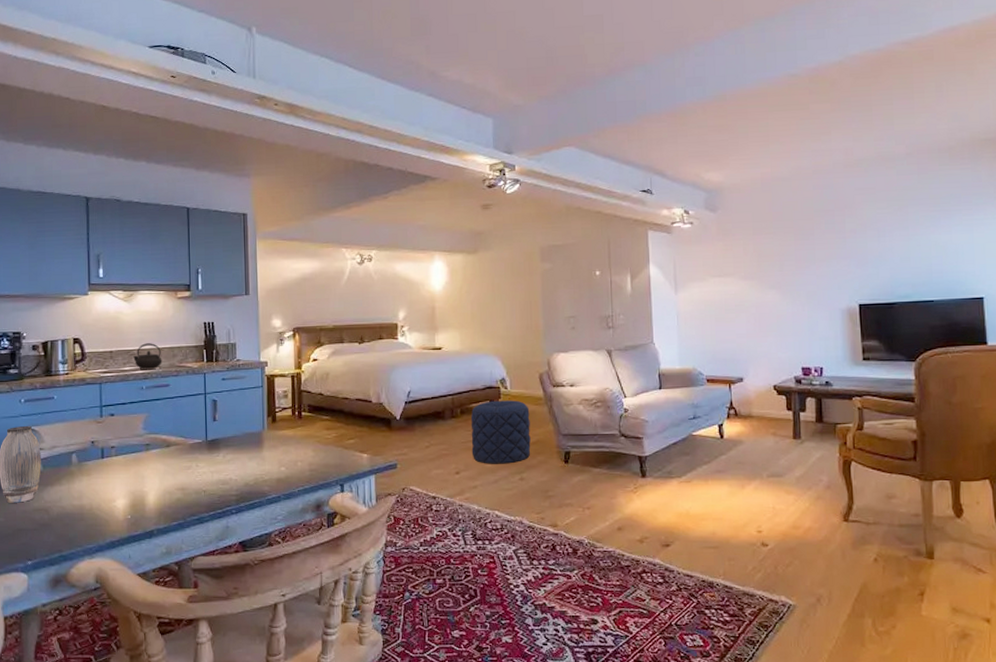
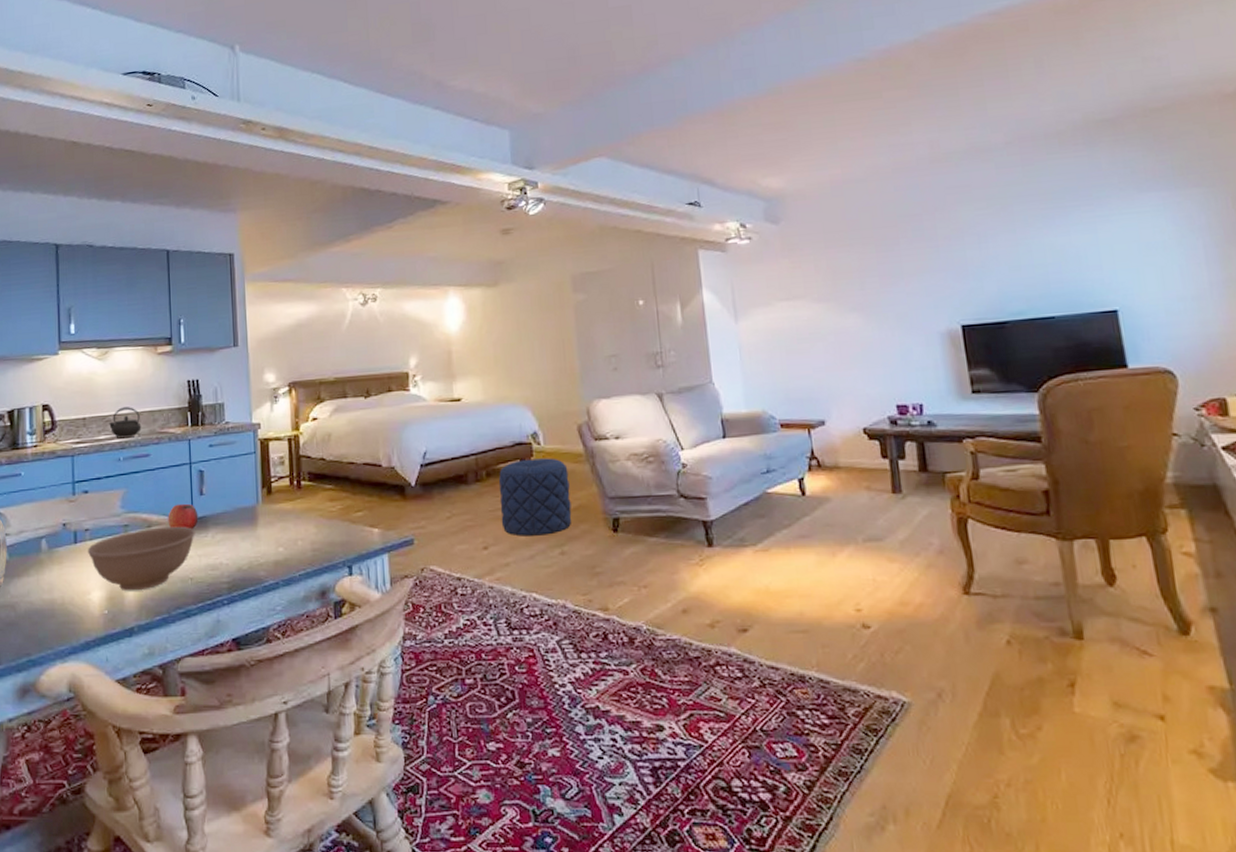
bowl: none [113,446,209,500] -> present [87,526,195,591]
fruit: none [184,427,212,450] -> present [168,503,199,530]

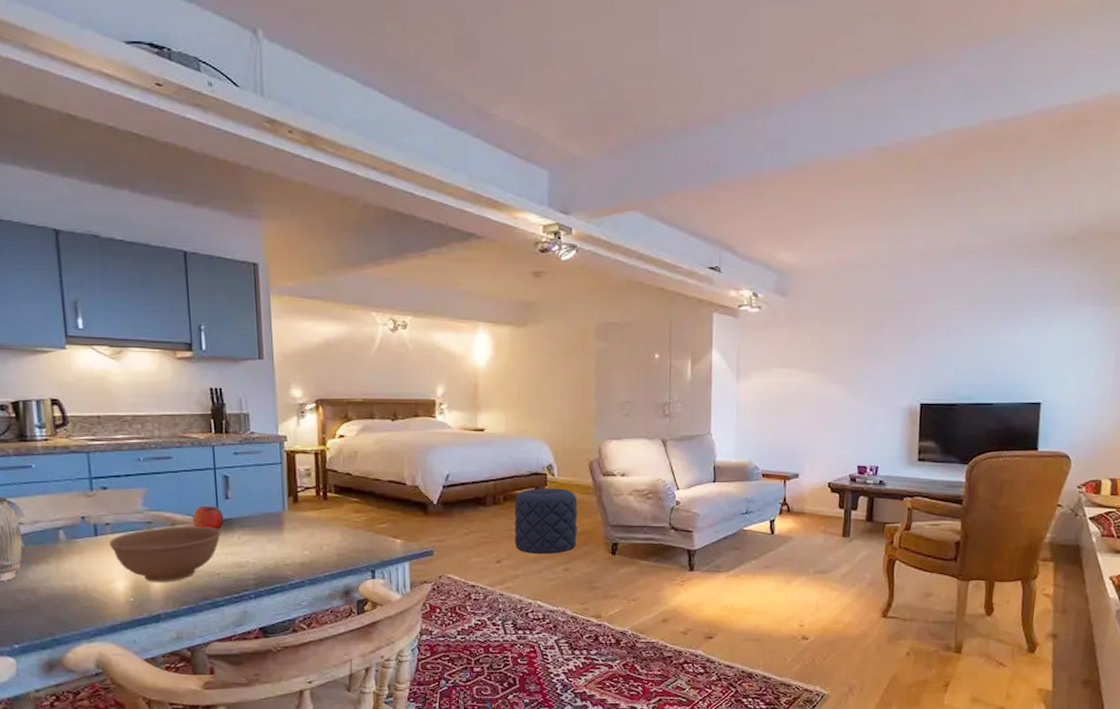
kettle: present [109,407,142,439] -> none [126,409,162,439]

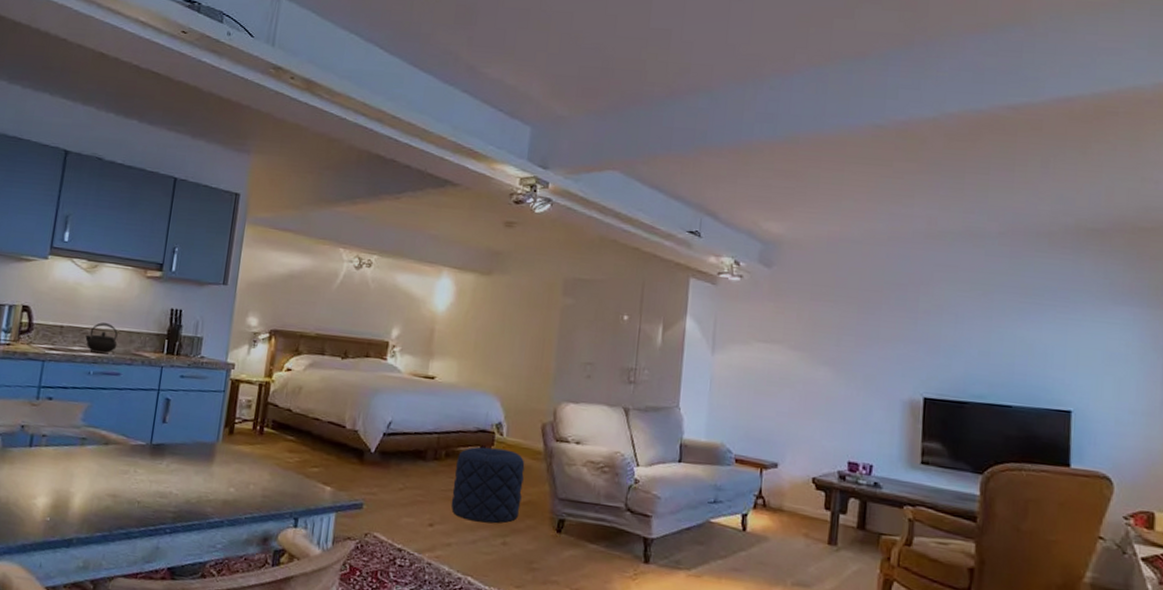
bowl: present [109,526,221,582] -> none [40,445,151,504]
kettle: none [126,409,162,439] -> present [85,322,118,354]
fruit: present [192,505,224,530] -> none [125,427,158,455]

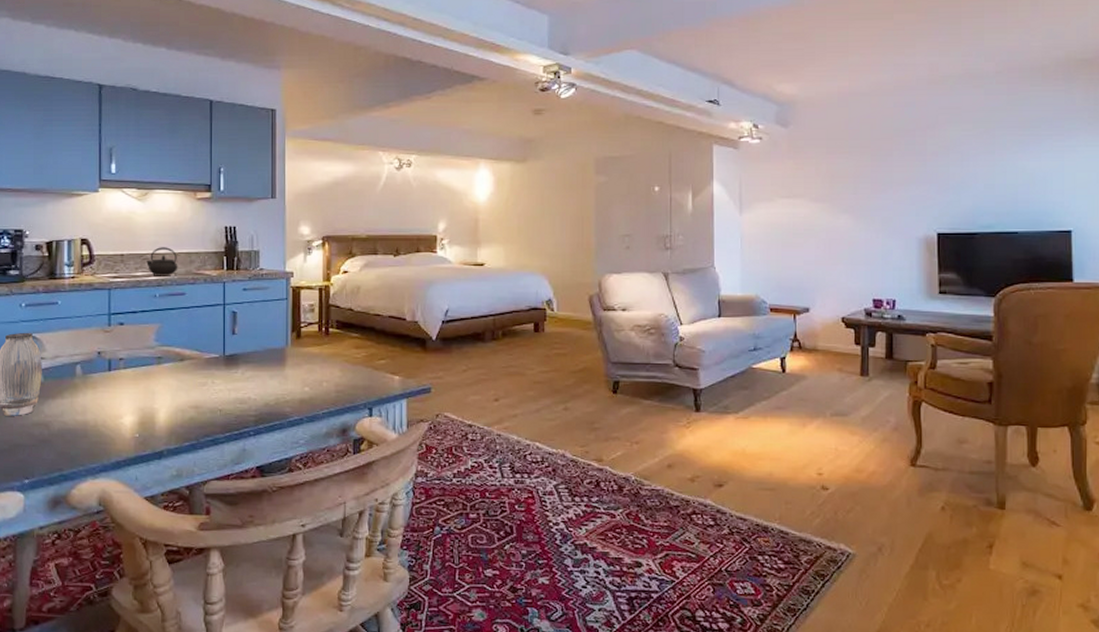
pouf: present [451,446,525,524] -> none [512,323,577,392]

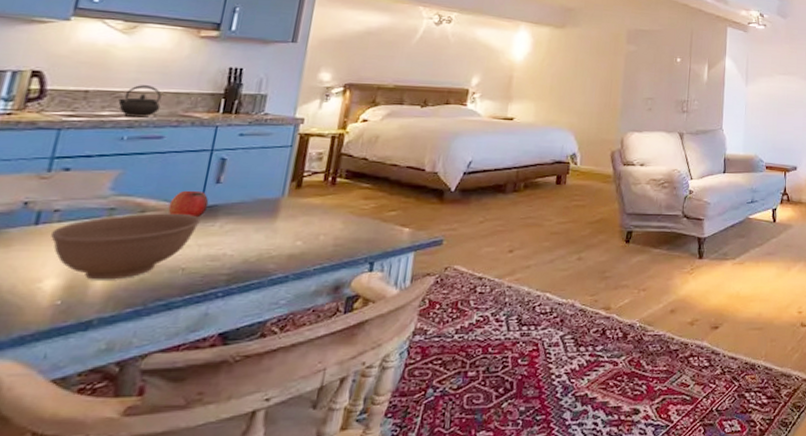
bowl: none [120,361,226,418] -> present [50,213,201,280]
fruit: none [200,341,230,365] -> present [168,190,209,218]

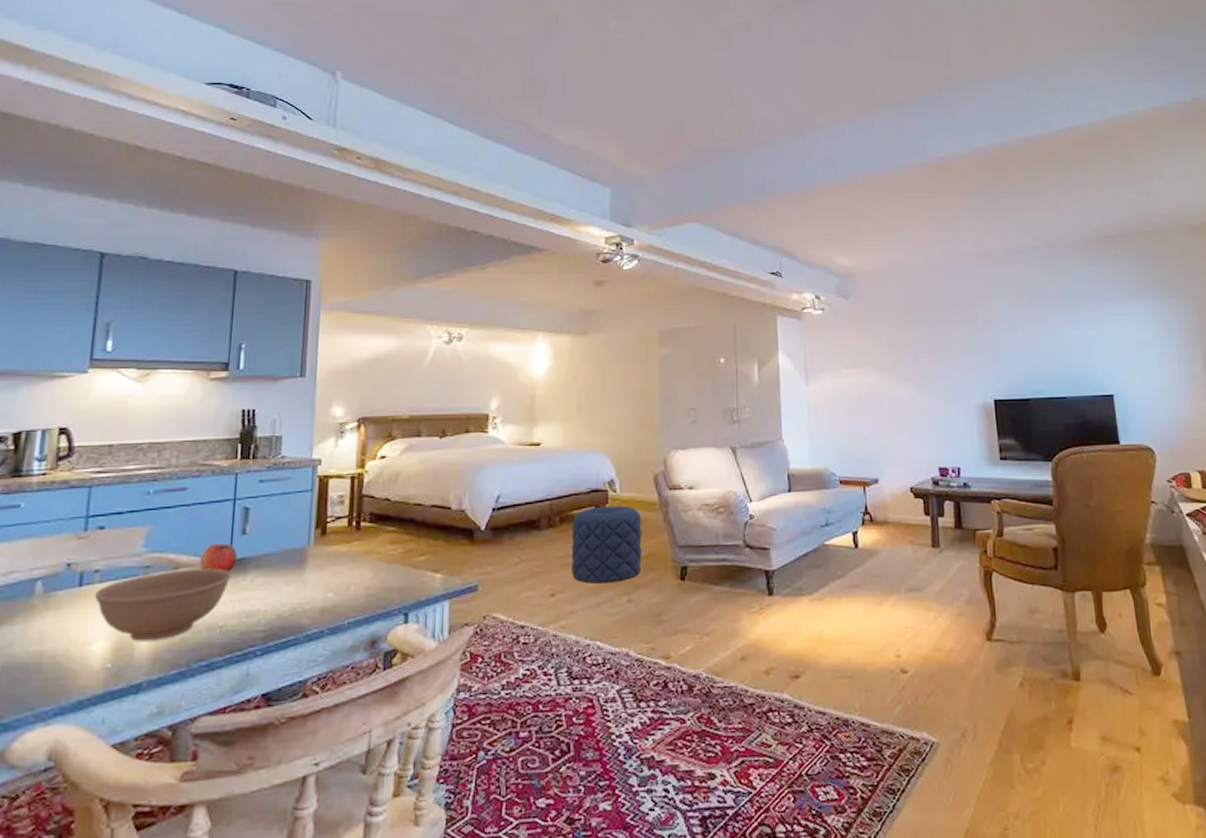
kettle: present [118,85,162,117] -> none [141,435,181,469]
pouf: none [530,176,597,243] -> present [571,505,642,584]

